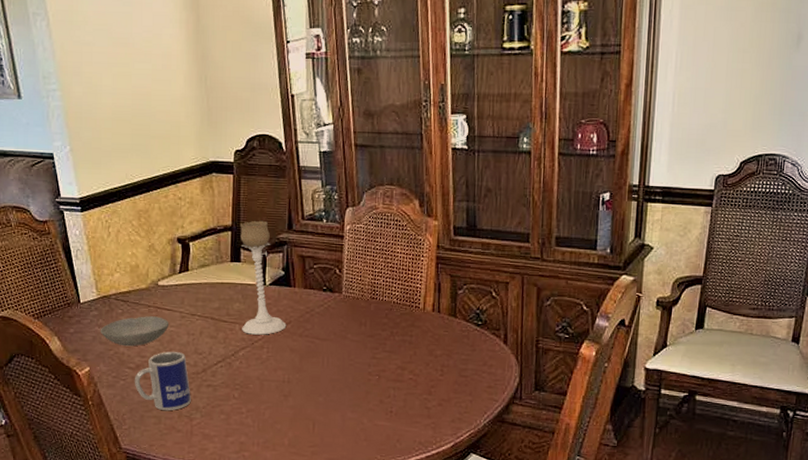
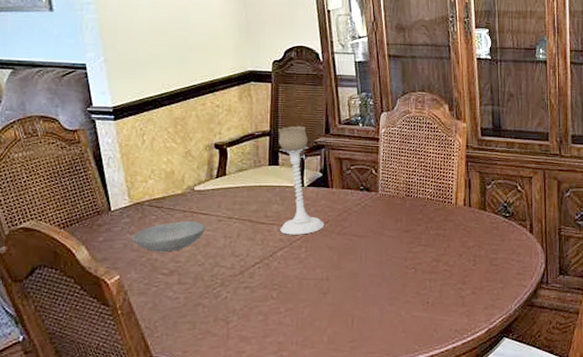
mug: present [134,352,191,411] -> none [167,256,228,316]

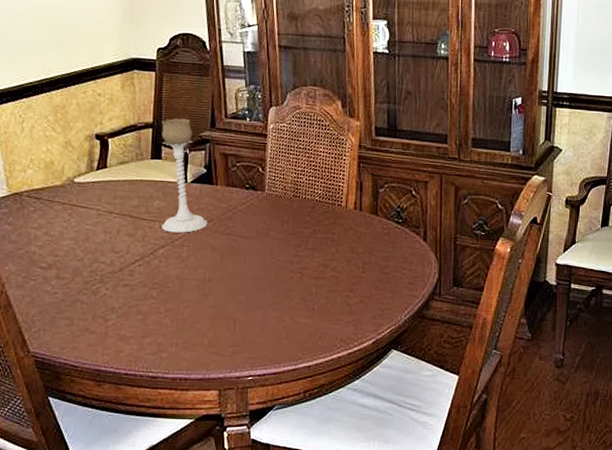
bowl: present [131,221,206,253] -> none [9,214,85,246]

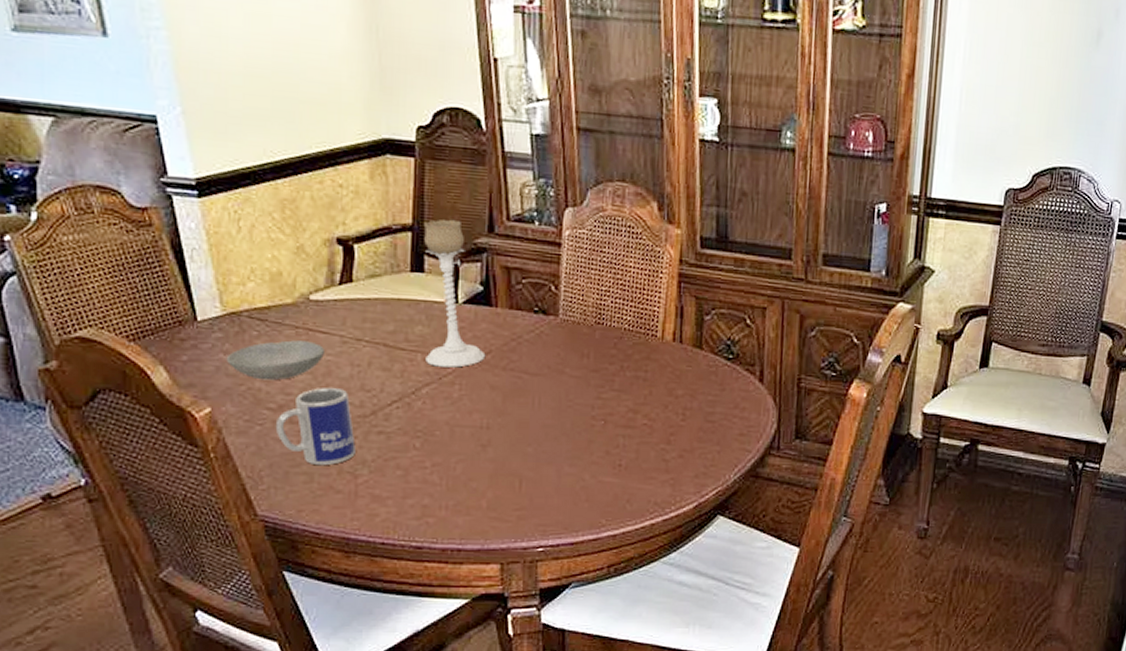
bowl: none [9,214,85,246] -> present [226,340,326,381]
mug: none [45,250,107,312] -> present [275,388,356,466]

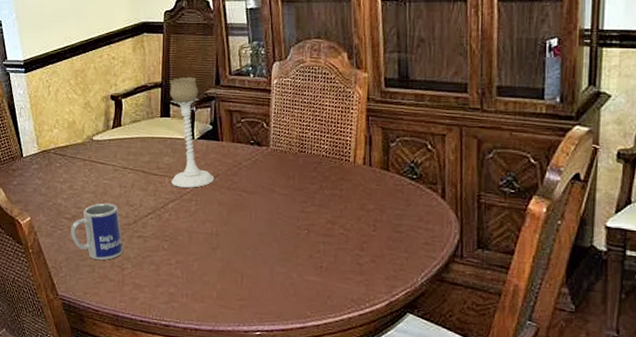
bowl: present [226,340,326,381] -> none [40,169,103,198]

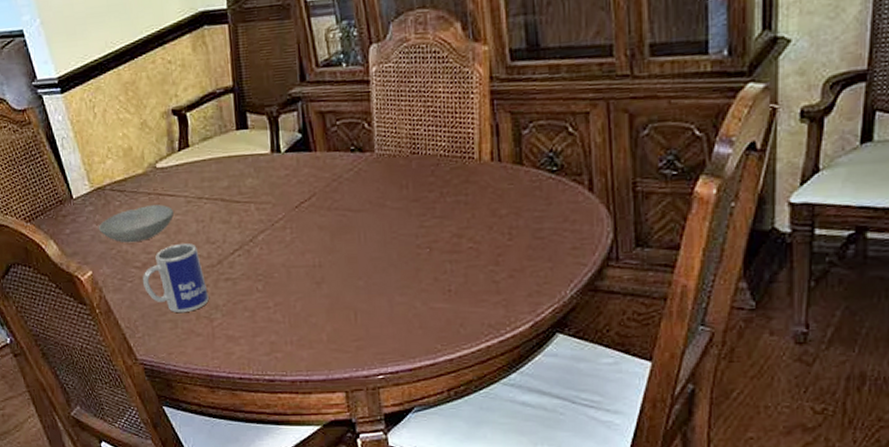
bowl: none [40,169,103,198] -> present [98,204,175,243]
candle holder: present [170,77,215,188] -> none [243,75,311,214]

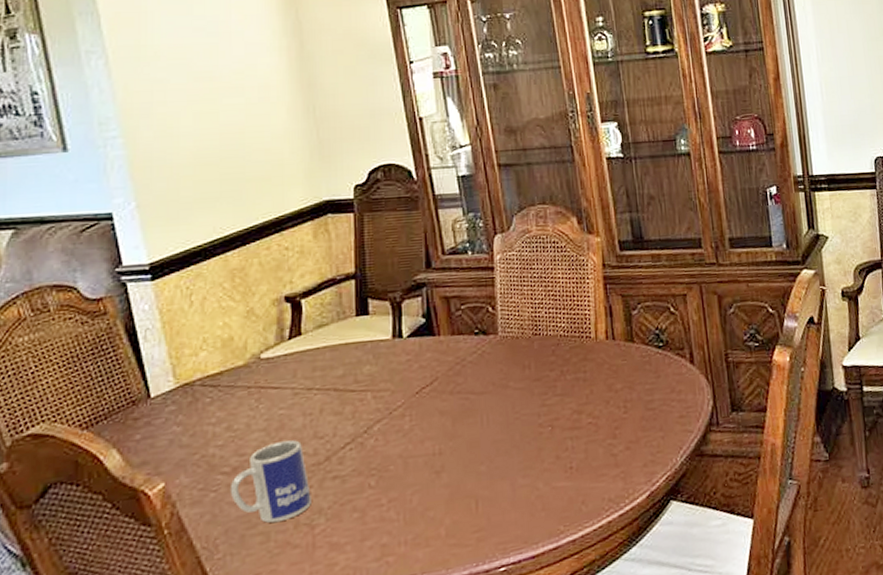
bowl: present [98,204,175,243] -> none [179,398,278,446]

